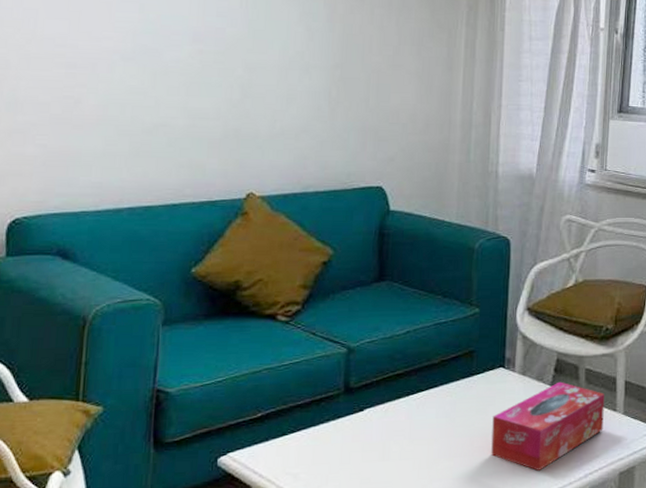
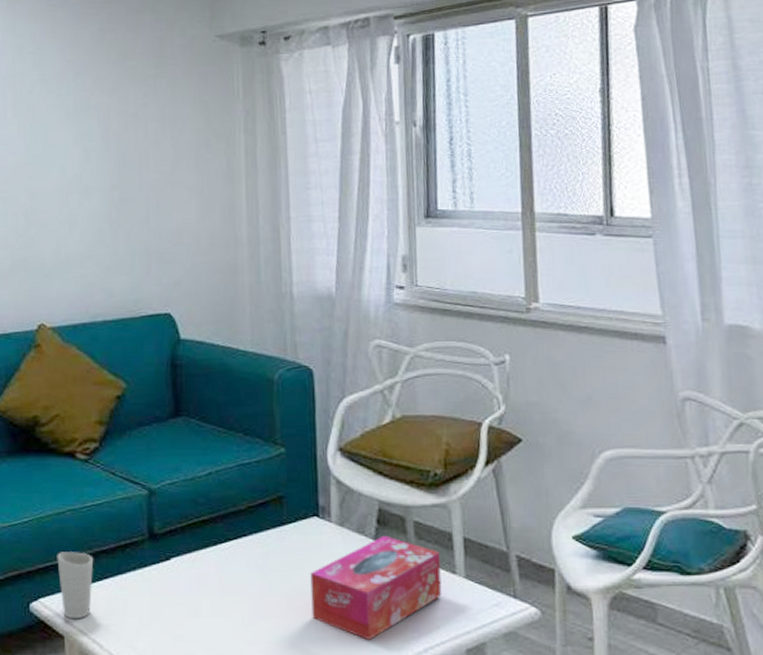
cup: none [249,407,288,471] -> present [57,552,94,620]

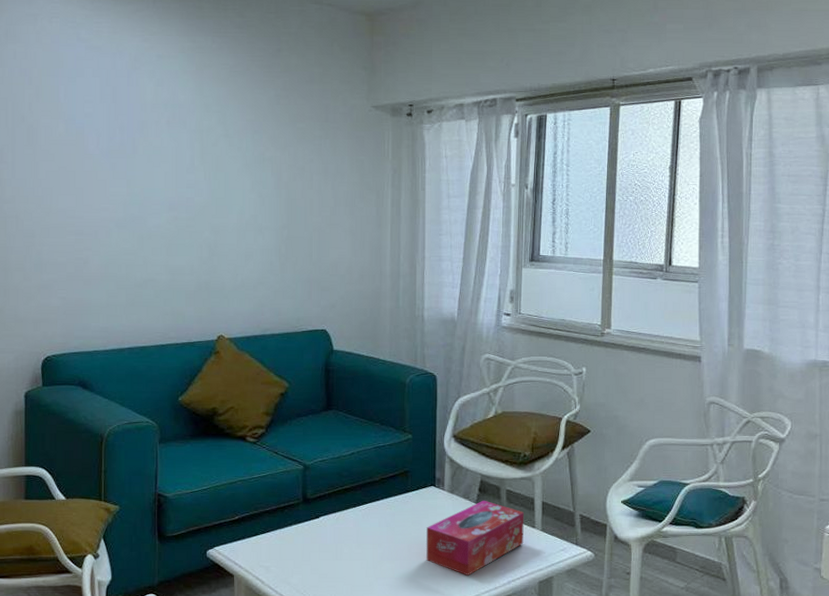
cup: present [57,552,94,620] -> none [229,512,259,563]

